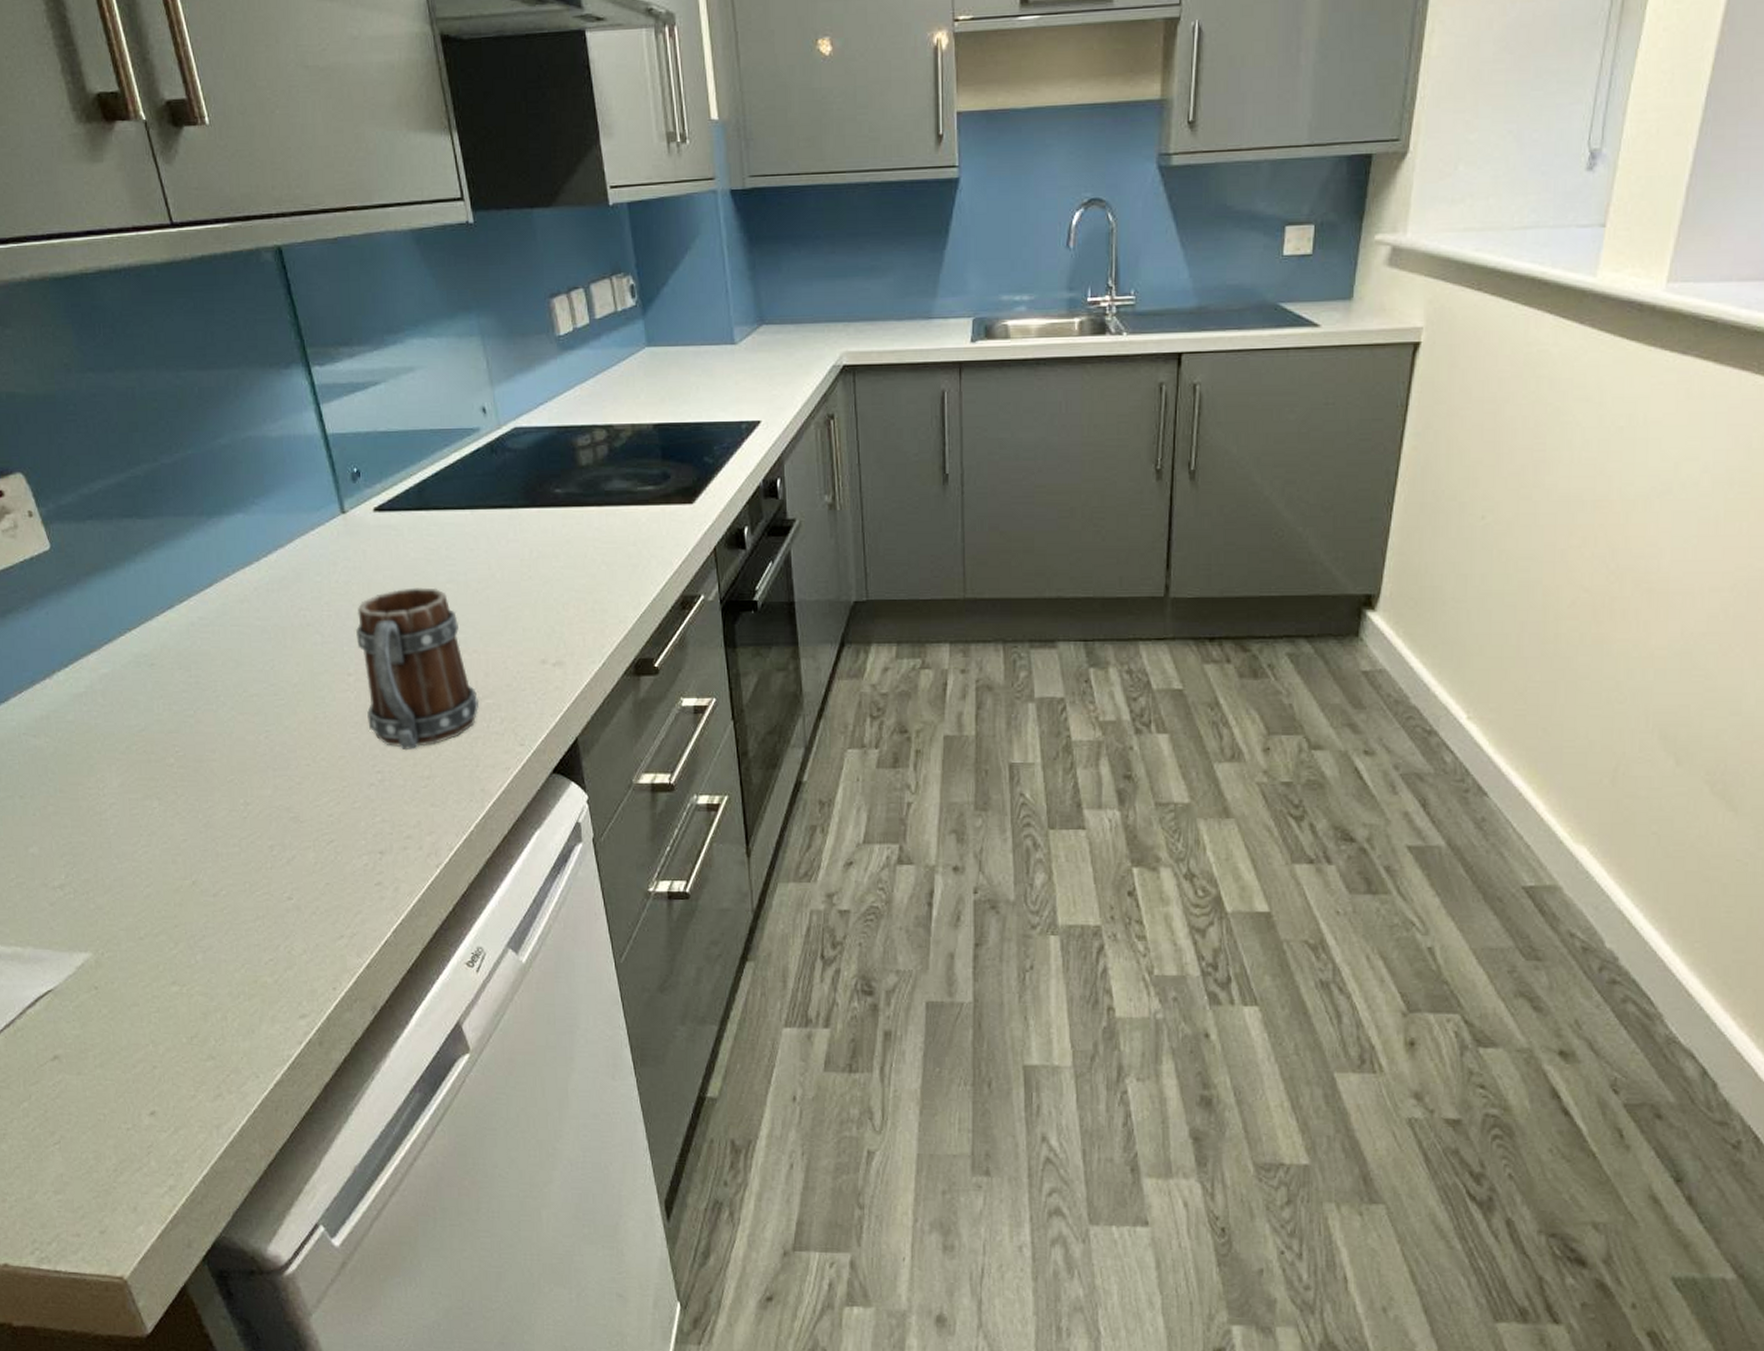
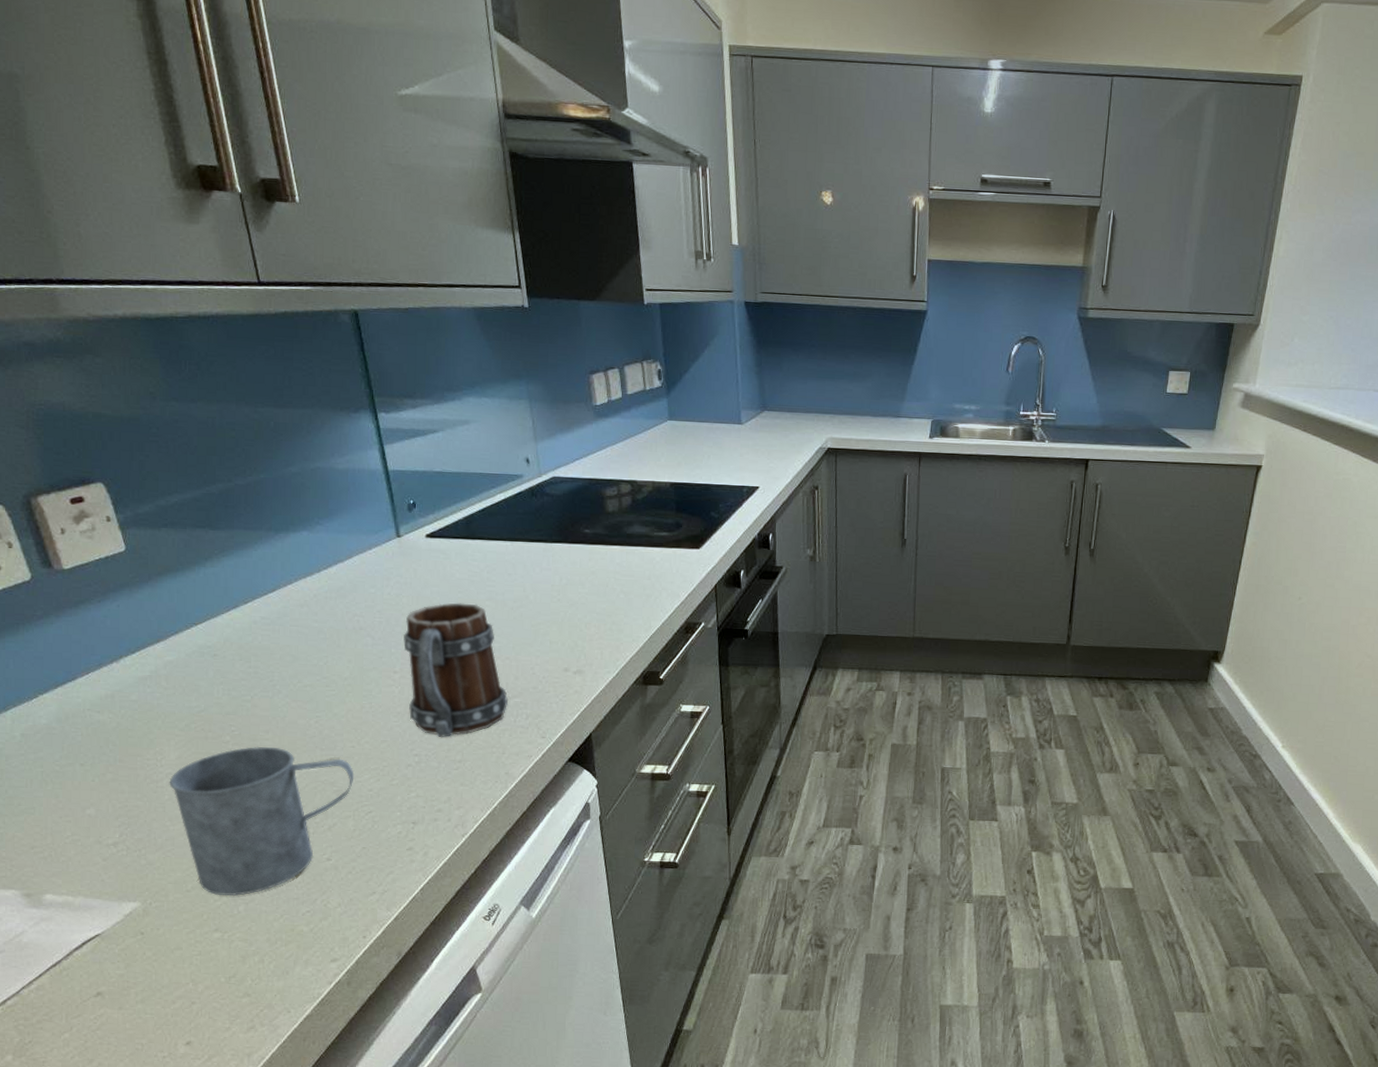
mug: none [113,768,312,944] -> present [169,746,355,897]

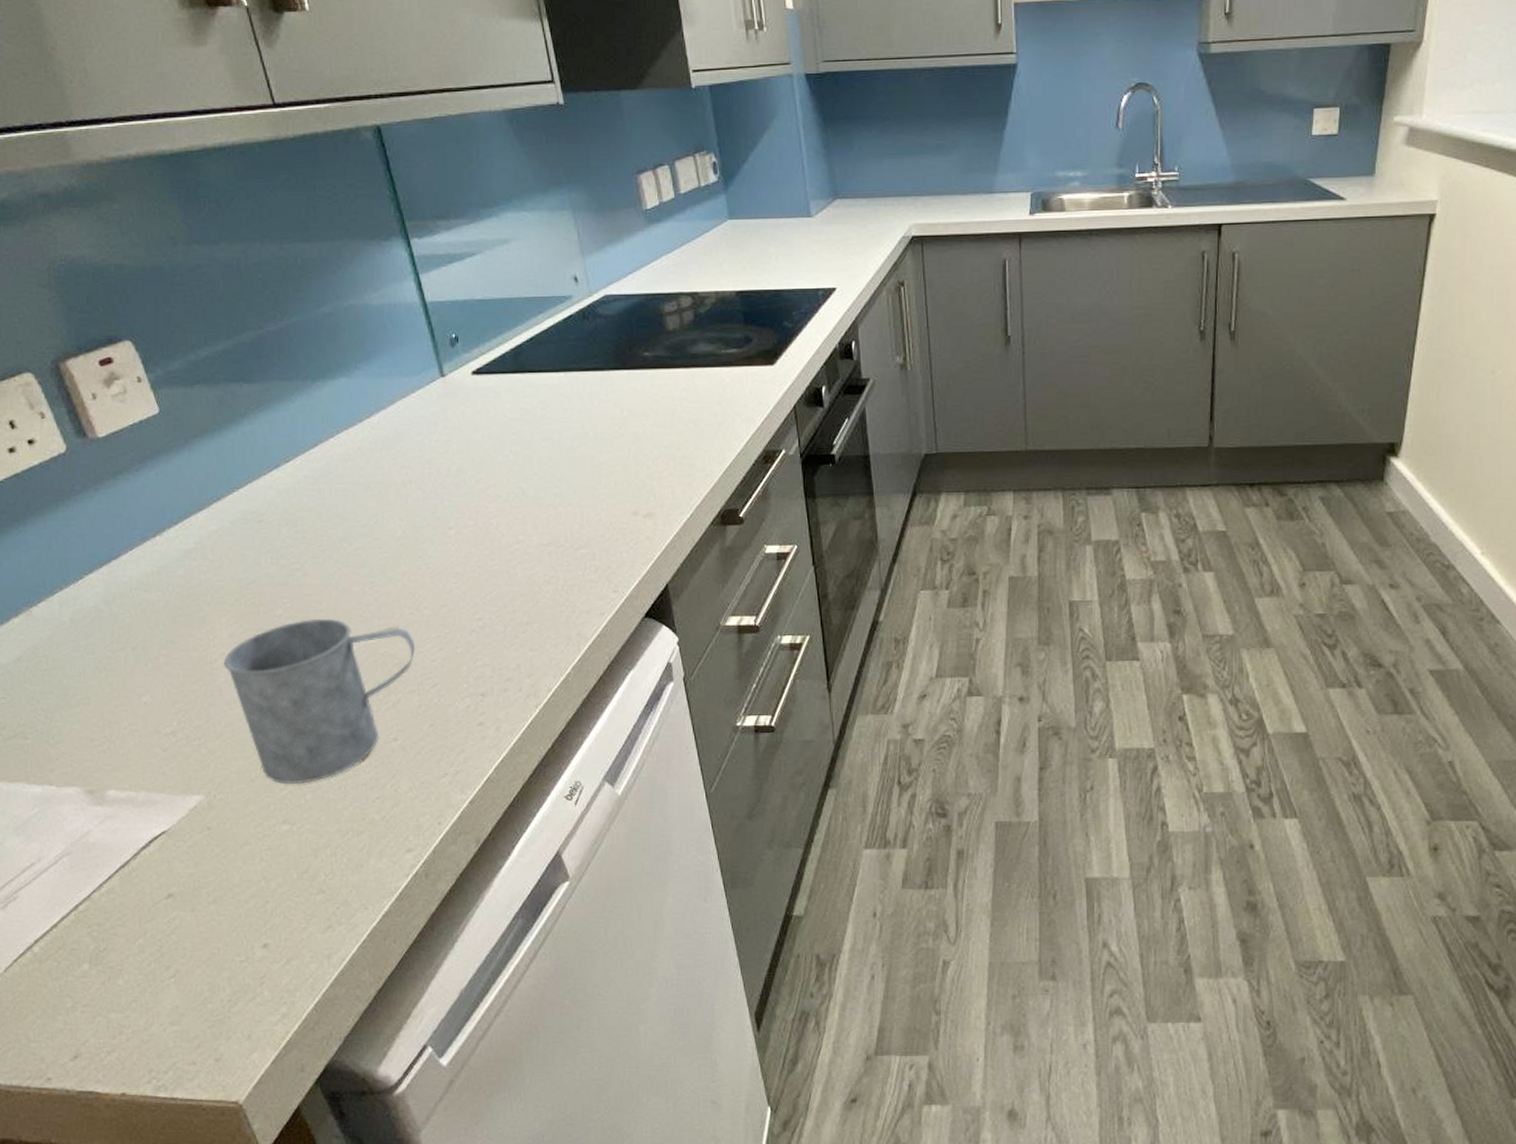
mug: present [404,603,509,738] -> none [456,445,575,599]

